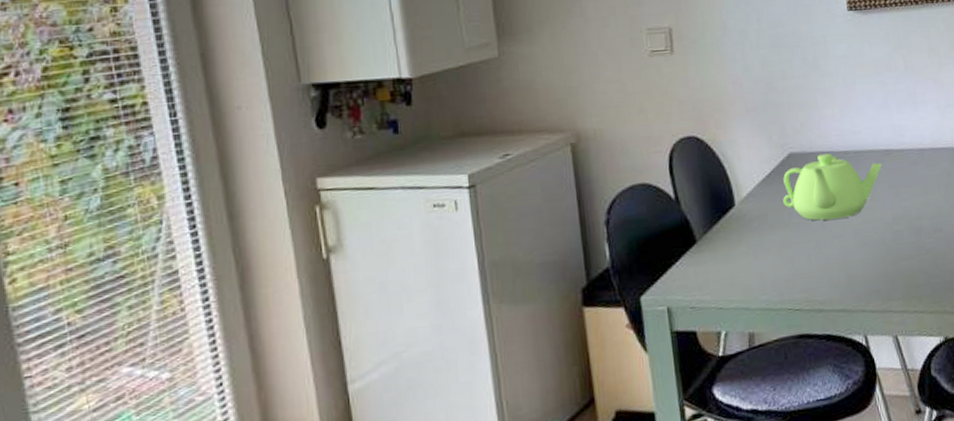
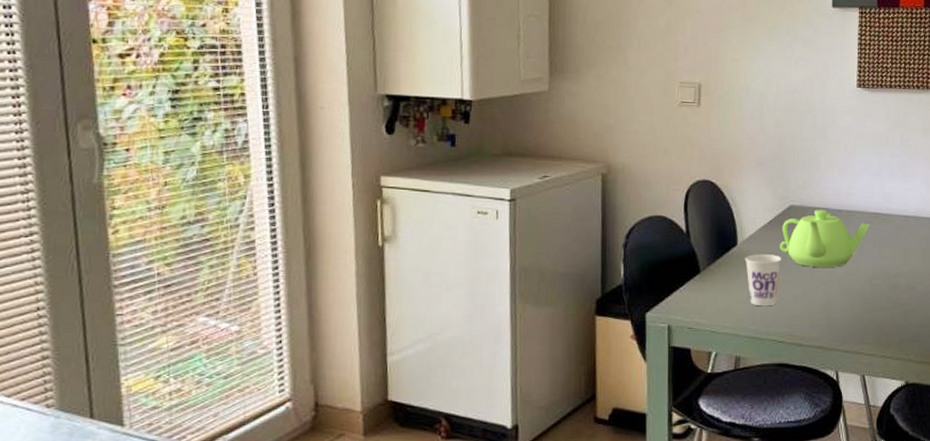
cup: none [745,211,788,273] -> present [745,254,782,307]

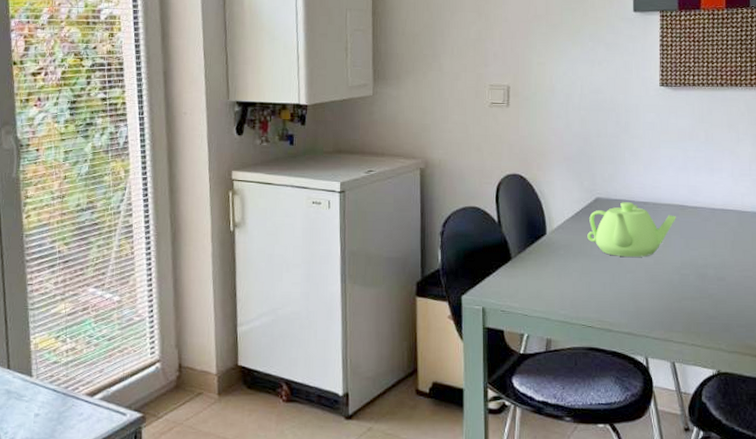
cup: present [745,254,782,307] -> none [554,243,590,293]

